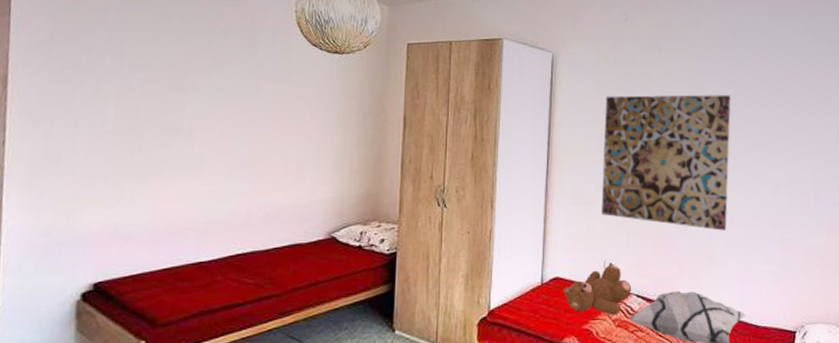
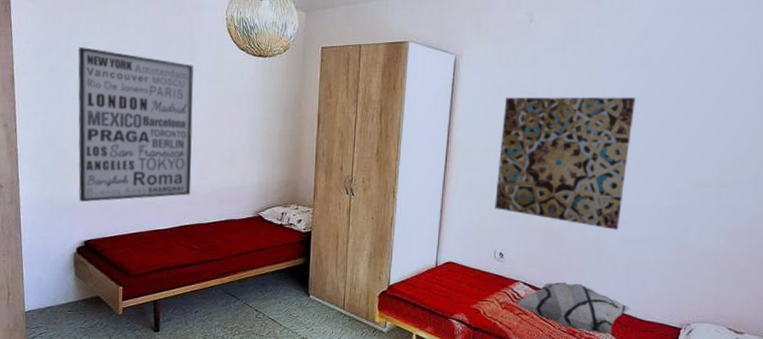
wall art: none [89,41,255,233] -> present [77,47,195,202]
teddy bear: present [563,265,632,315] -> none [455,254,520,299]

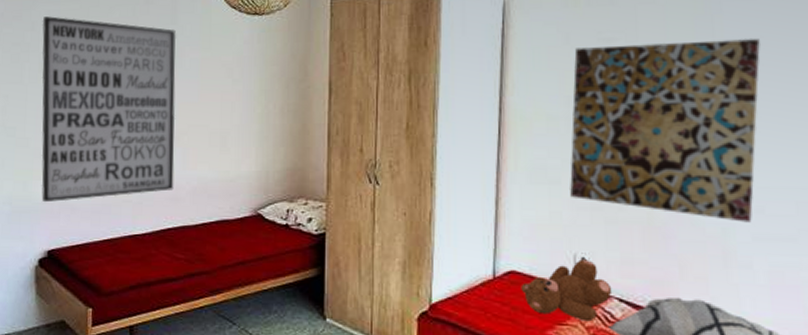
teddy bear: none [455,254,520,299] -> present [520,259,613,322]

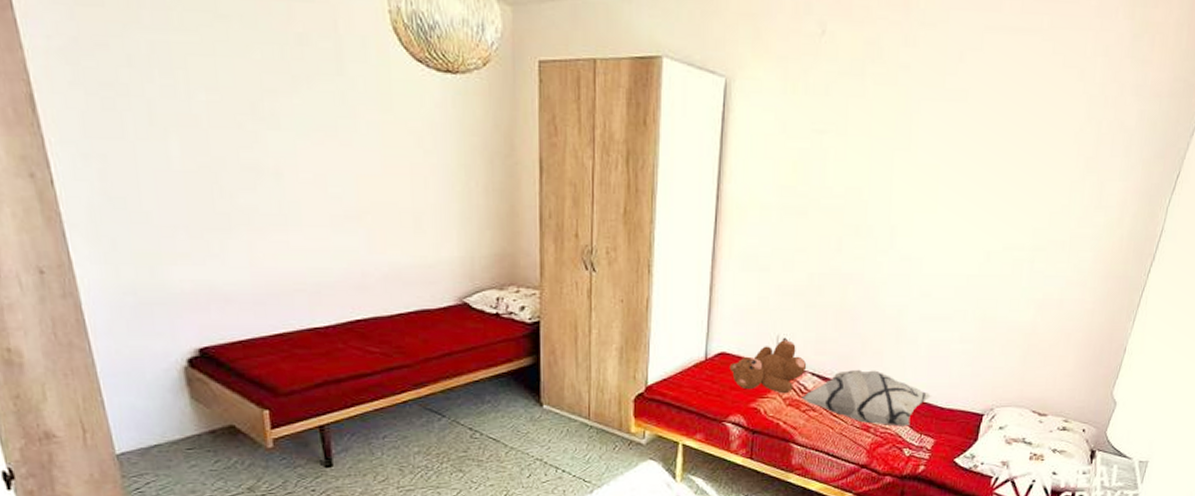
wall art: present [41,16,177,203] -> none [143,49,359,293]
wall art: present [570,39,760,223] -> none [777,137,946,305]

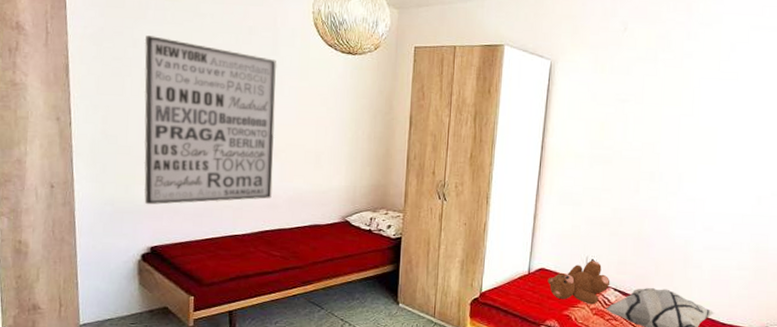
wall art: none [143,49,359,293] -> present [144,35,277,205]

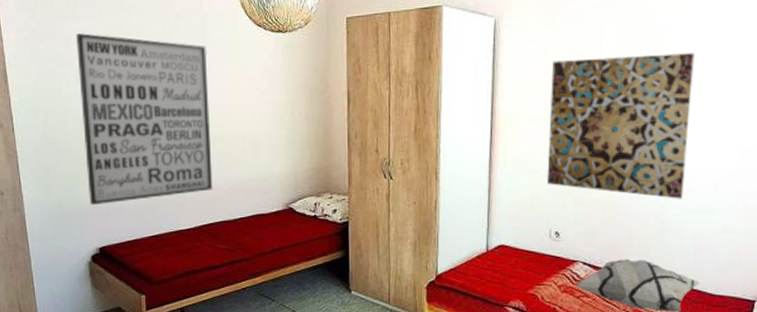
teddy bear: present [547,260,610,305] -> none [508,233,578,282]
wall art: none [587,105,722,237] -> present [547,53,694,199]

